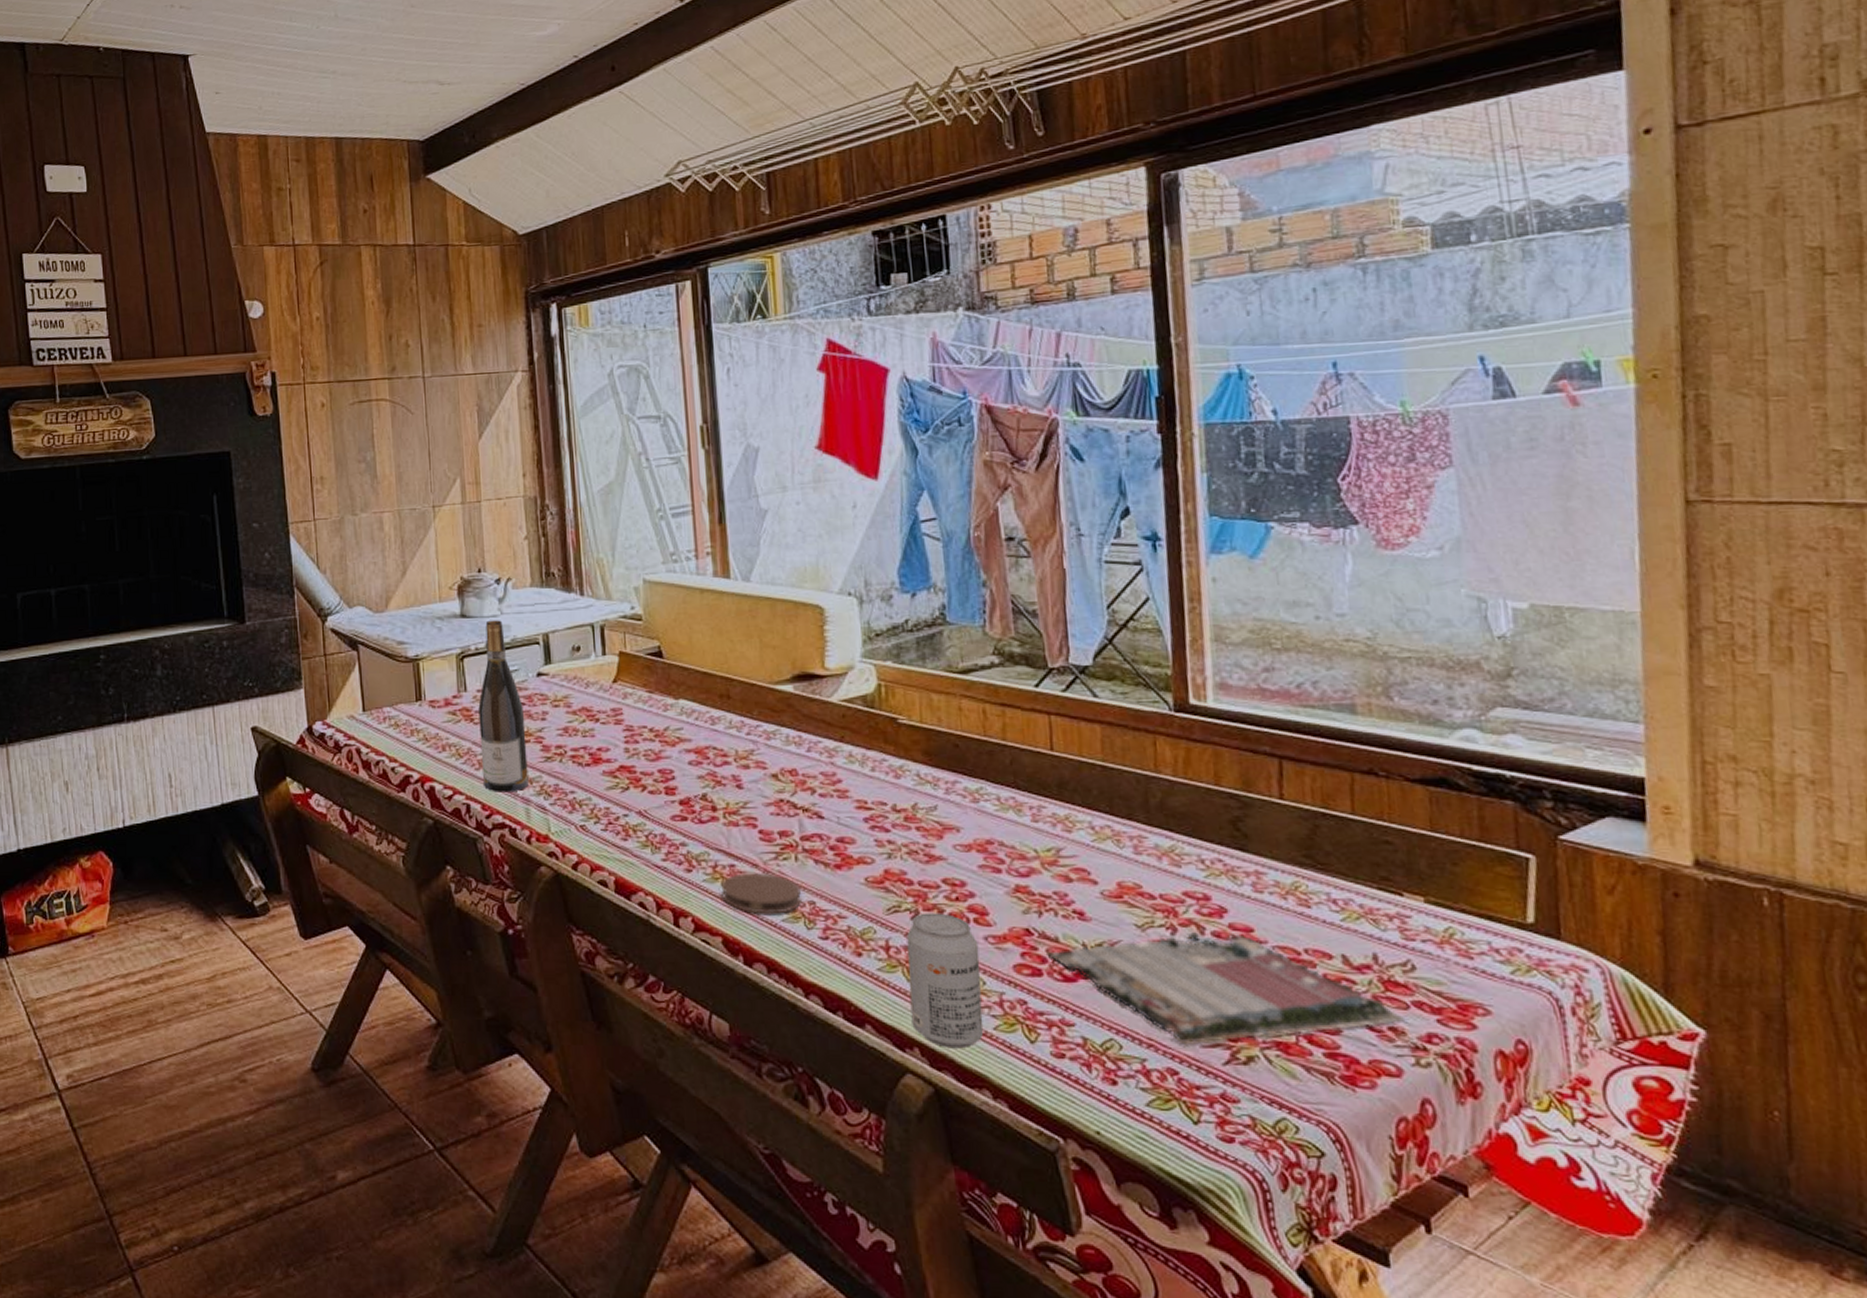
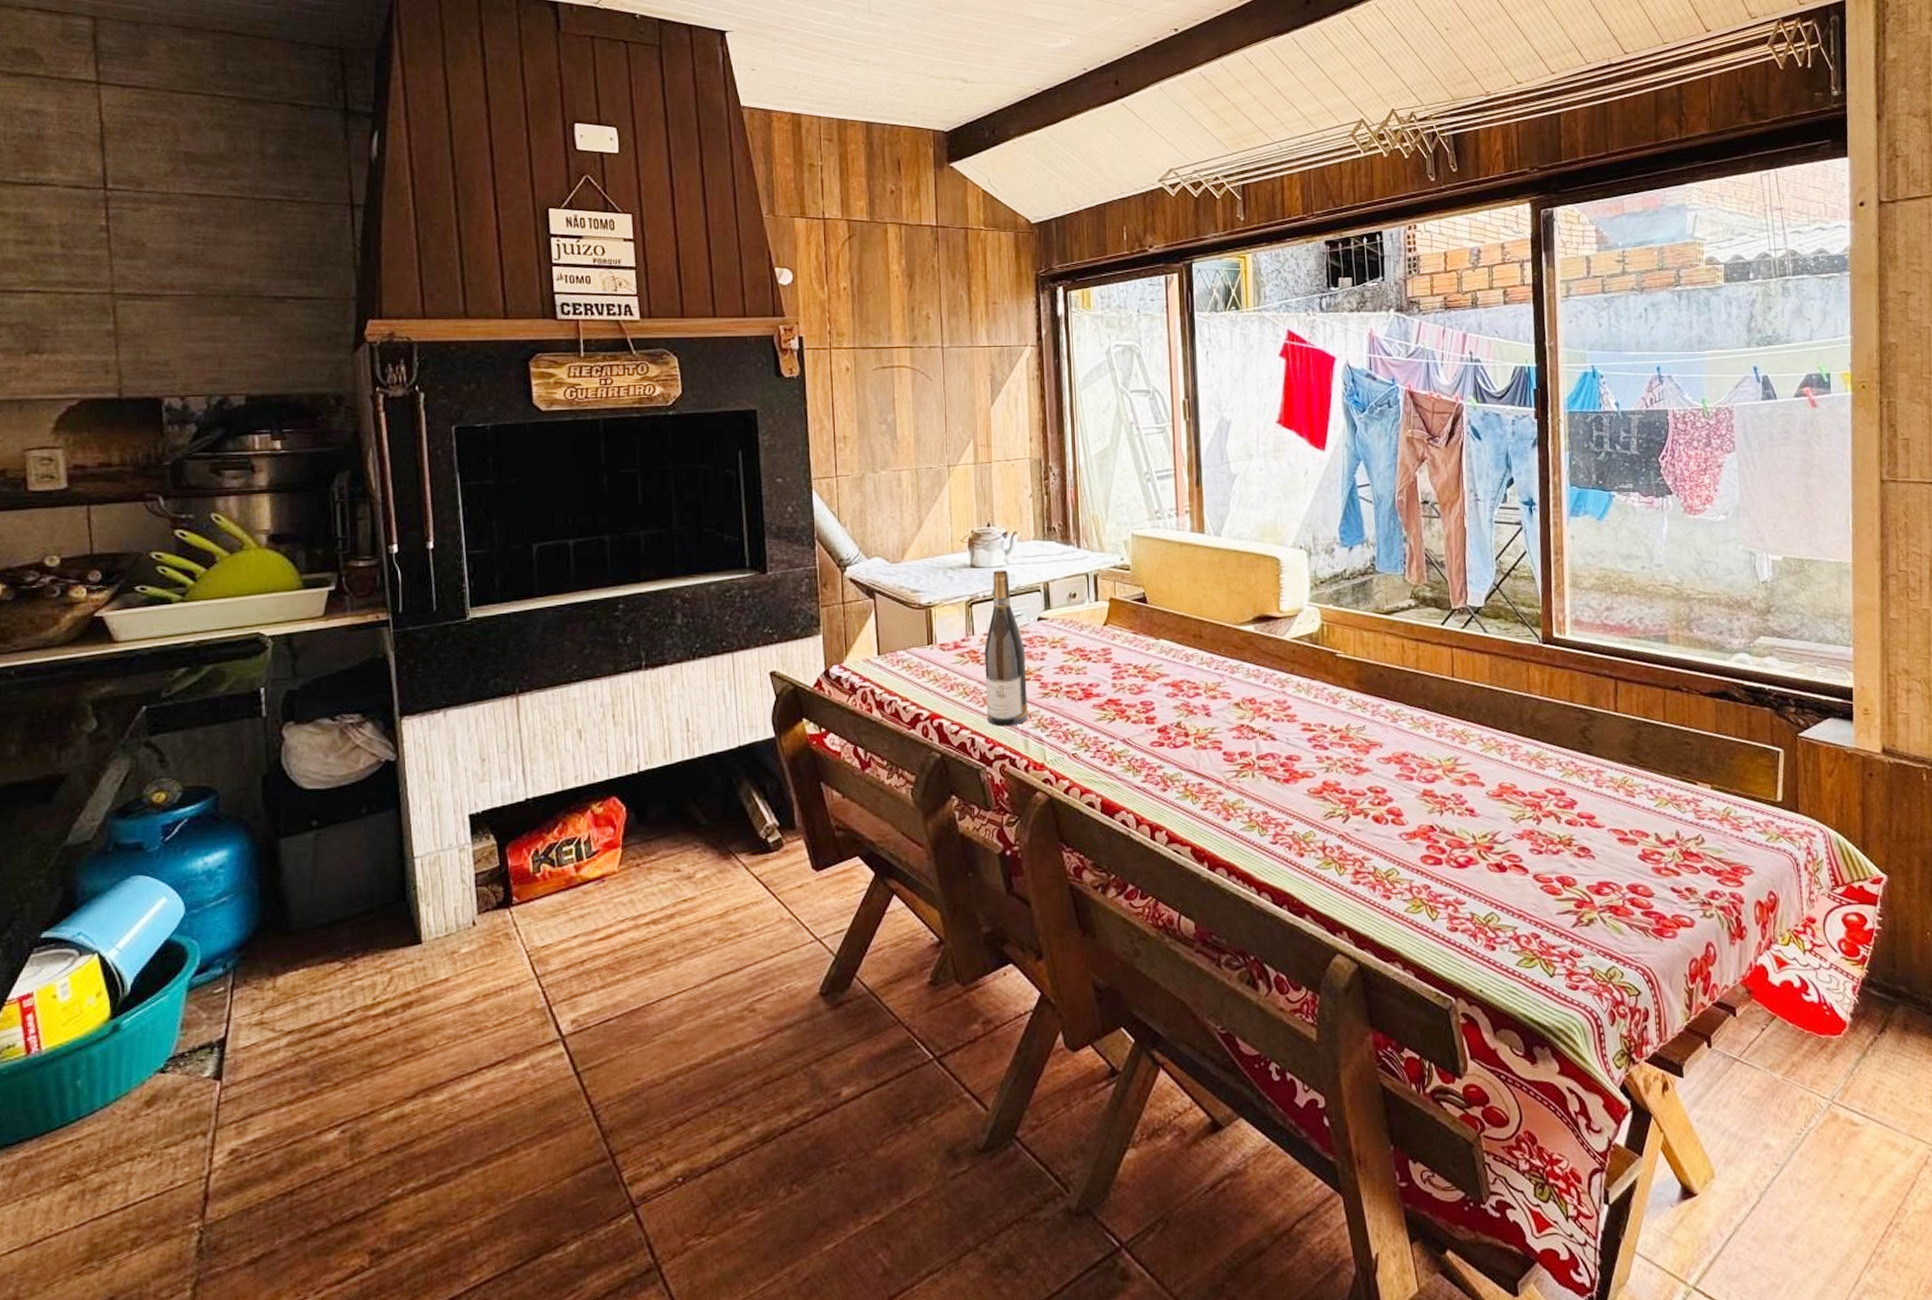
coaster: present [721,873,802,914] -> none [1191,789,1257,825]
beverage can: present [906,913,984,1049] -> none [1339,816,1397,930]
architectural model: present [1047,932,1408,1045] -> none [1446,821,1699,913]

